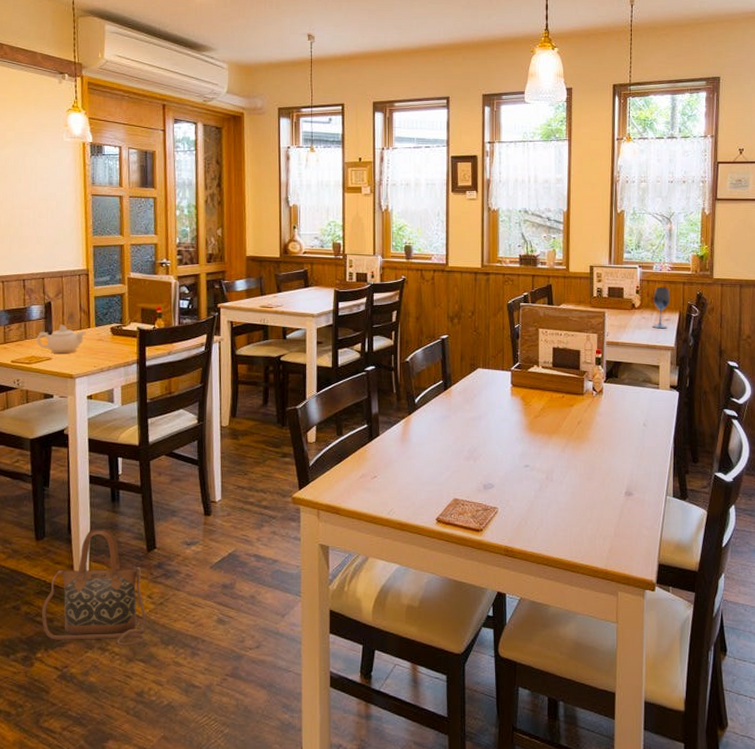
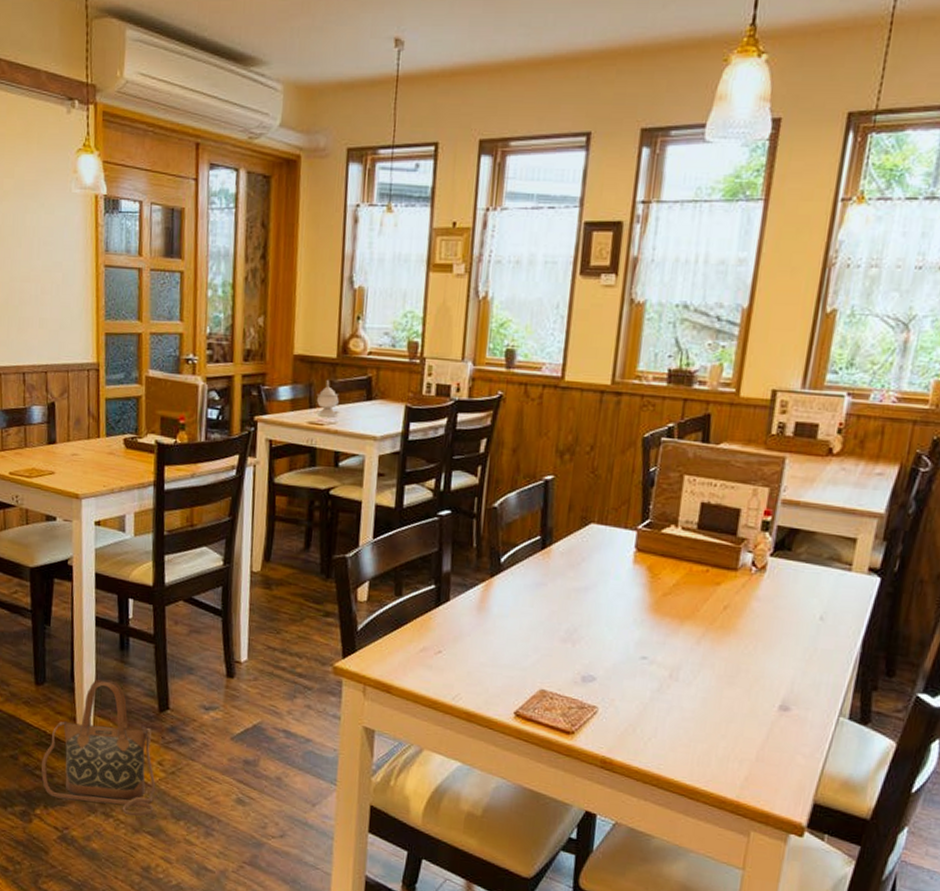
teapot: present [36,325,86,354] -> none [37,431,95,468]
sugar bowl: none [266,274,284,303] -> present [316,380,339,418]
wineglass: present [653,287,671,329] -> none [855,426,891,487]

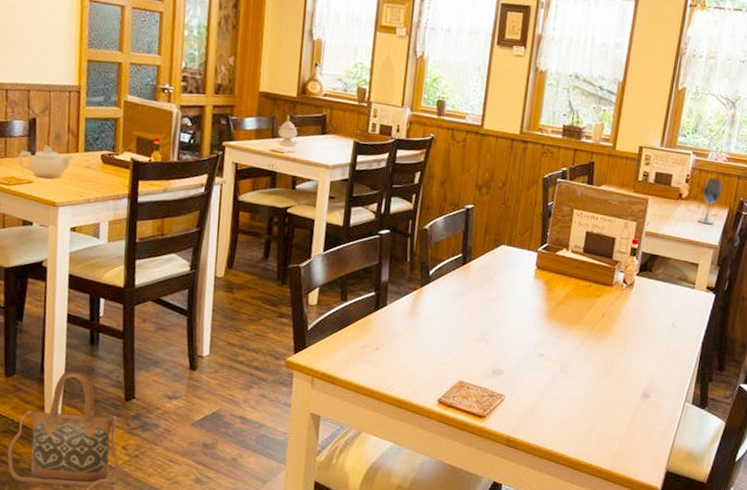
teapot: none [37,431,95,468] -> present [17,145,74,178]
wineglass: none [855,426,891,487] -> present [698,178,723,225]

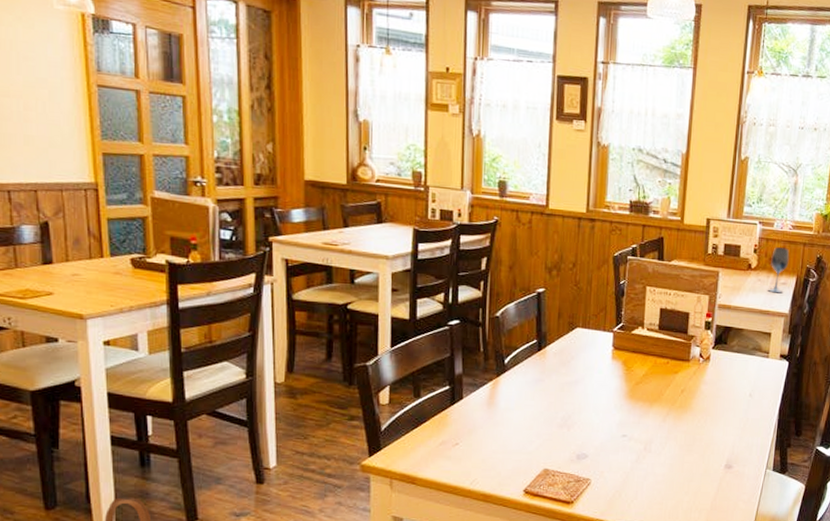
teapot: present [17,145,74,178] -> none [31,251,98,288]
sugar bowl: present [278,115,298,147] -> none [329,204,352,239]

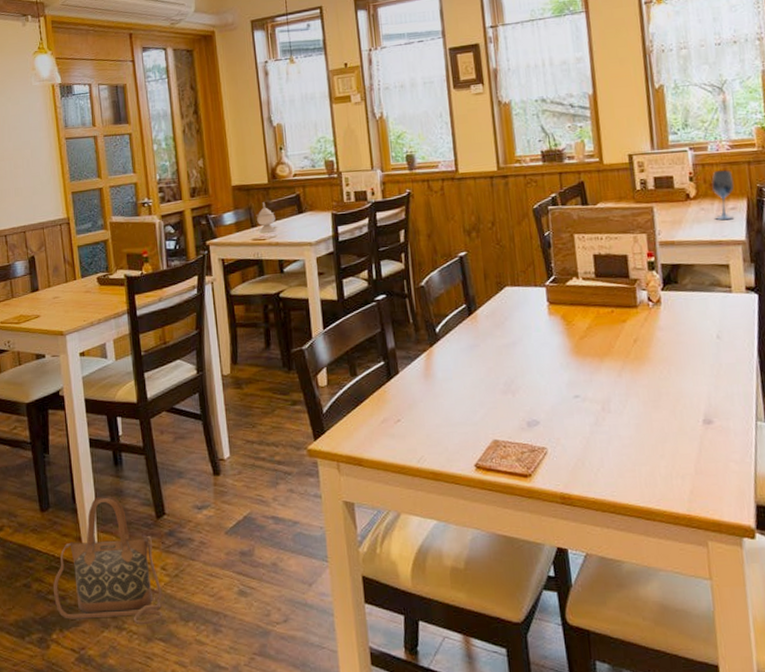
sugar bowl: none [329,204,352,239] -> present [256,202,277,234]

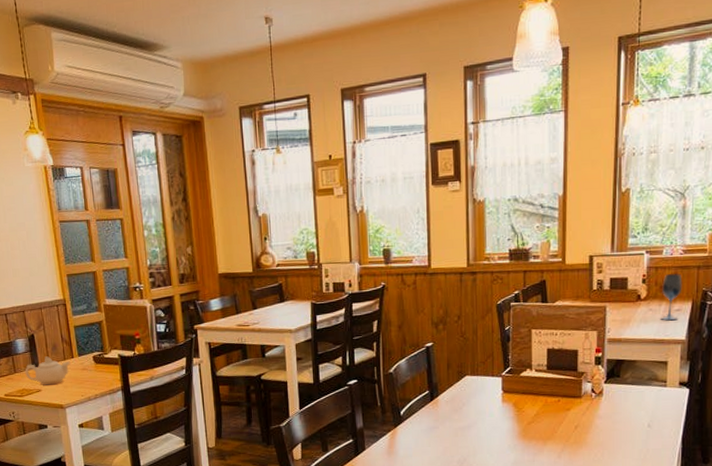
teapot: none [23,279,73,311] -> present [25,356,71,385]
sugar bowl: present [256,202,277,234] -> none [240,290,260,321]

